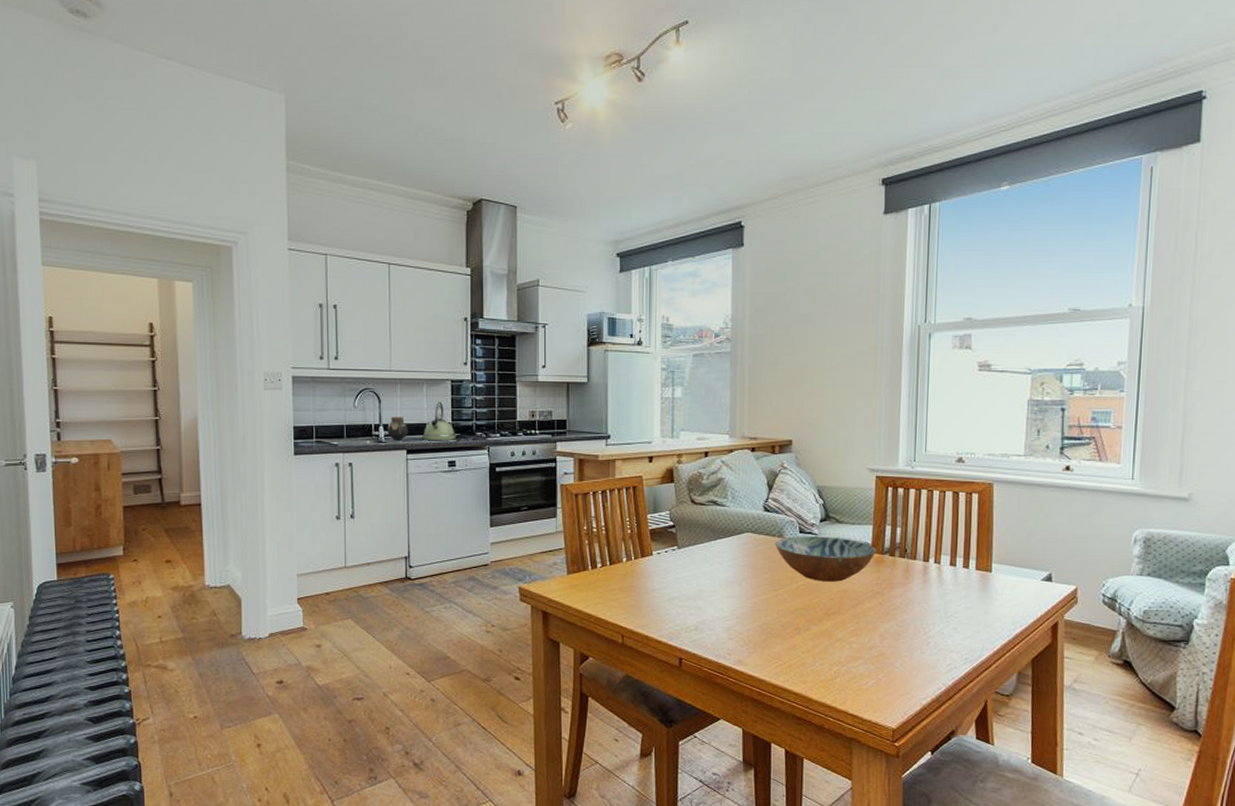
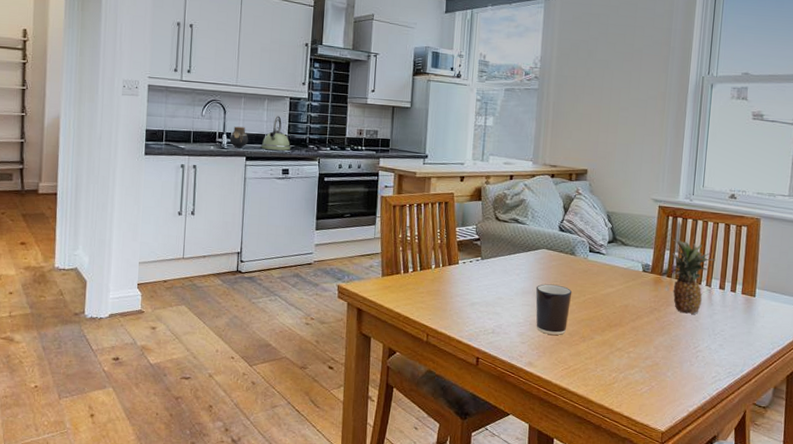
mug: none [741,571,783,628] -> present [535,284,572,335]
bowl: present [775,536,876,582] -> none [567,254,656,298]
fruit: none [893,512,944,596] -> present [672,239,715,314]

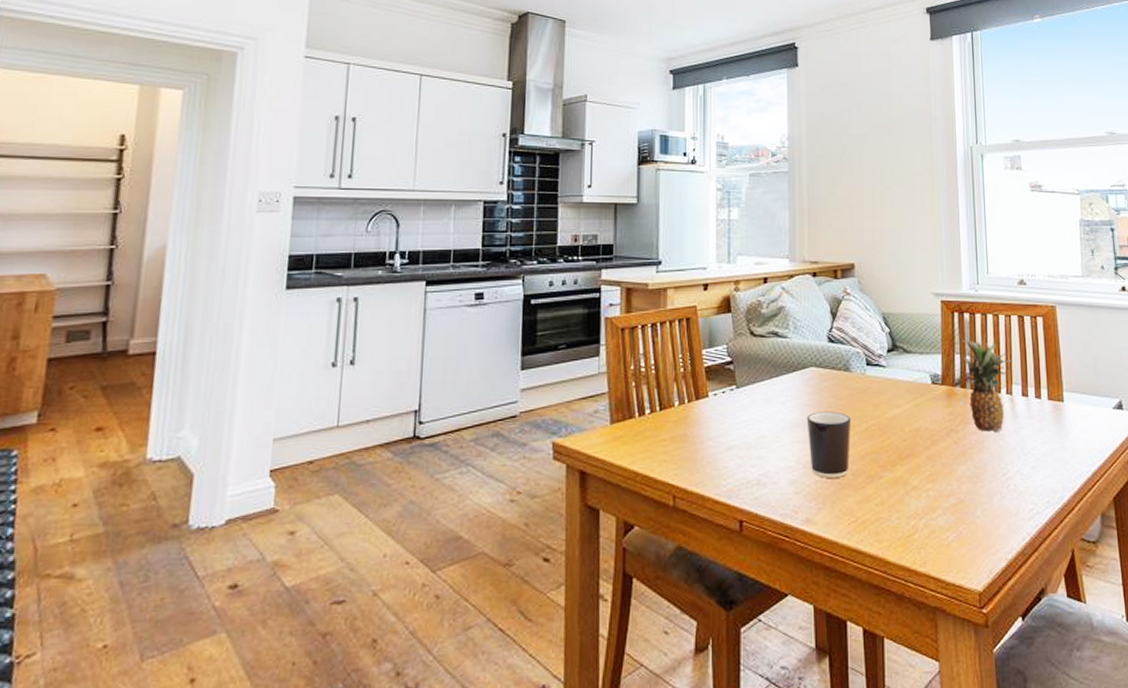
jar: present [229,126,249,148] -> none [404,242,430,270]
kettle: present [261,116,291,151] -> none [446,225,487,270]

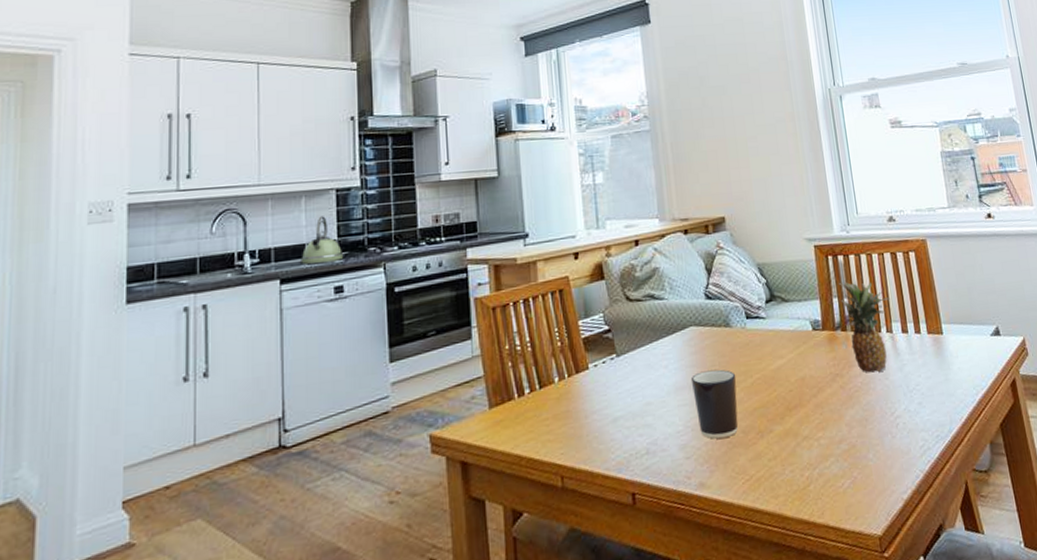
kettle: none [446,225,487,270] -> present [301,216,344,265]

